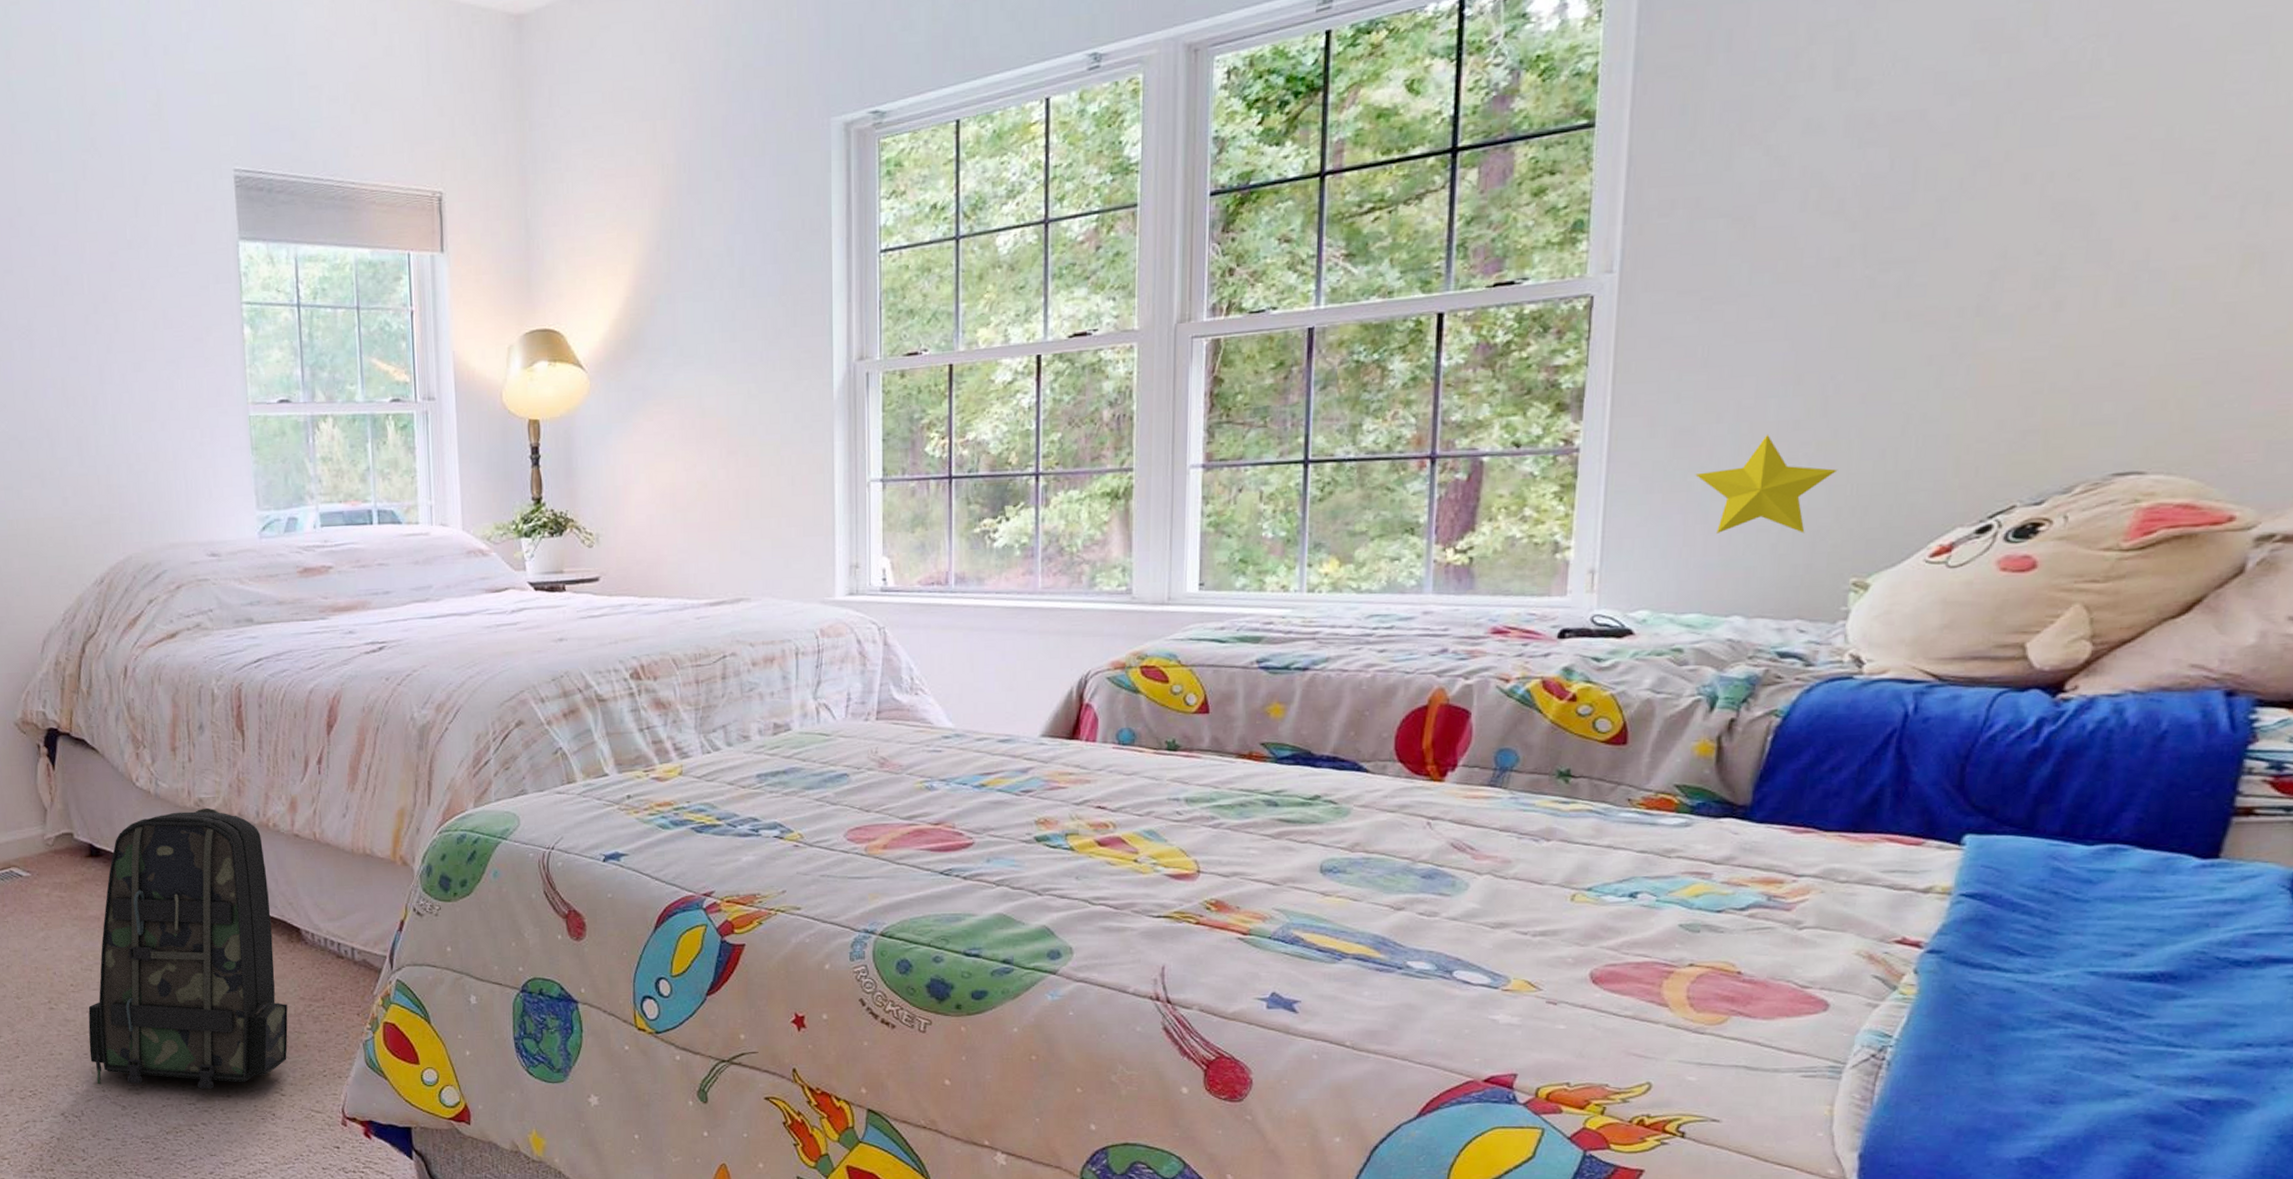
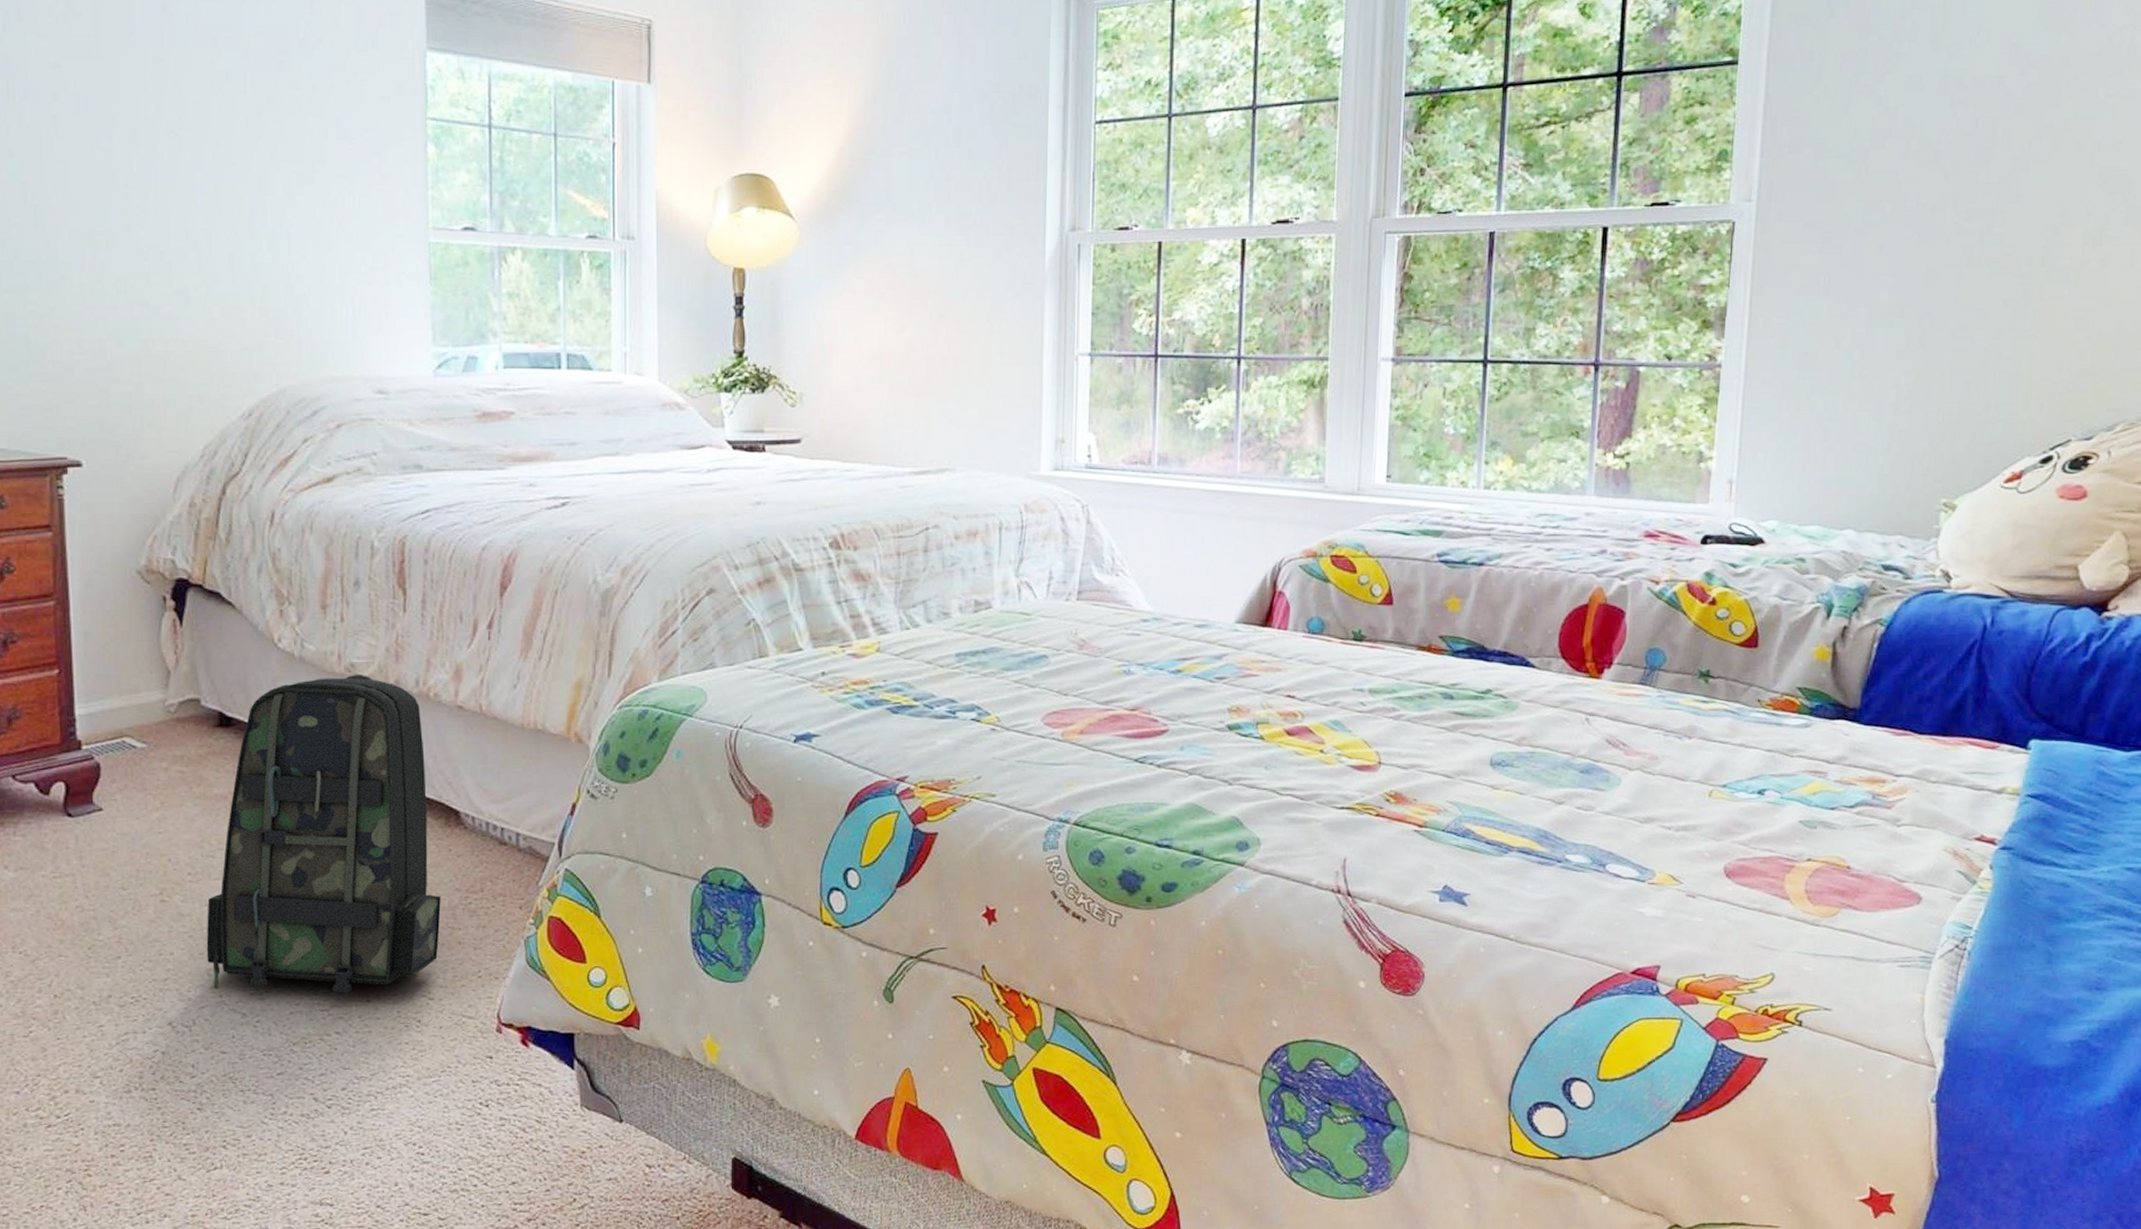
decorative star: present [1695,434,1838,533] -> none [1817,361,1932,455]

